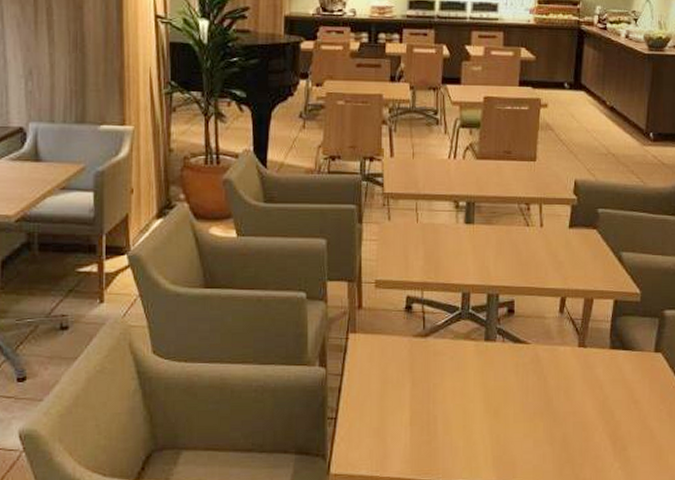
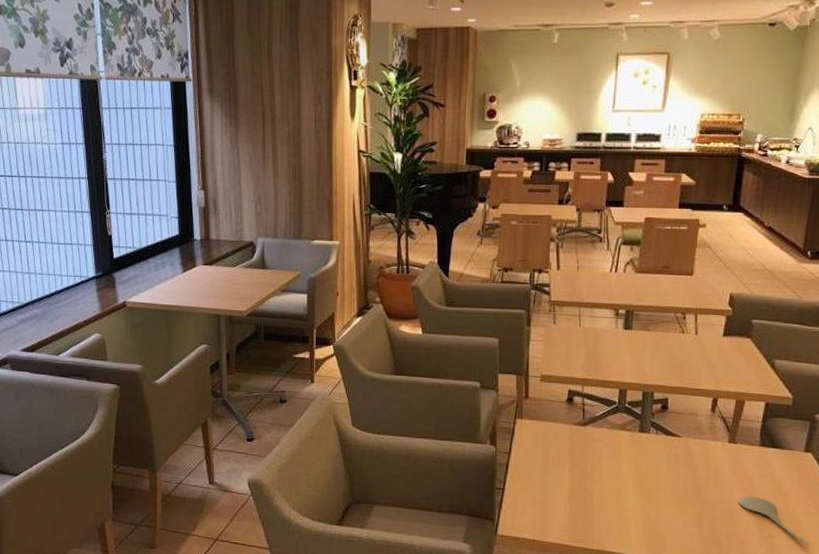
spoon: none [589,405,664,455] -> present [737,496,811,545]

